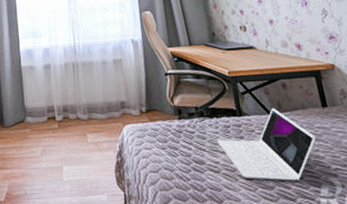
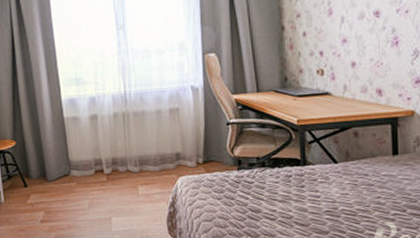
laptop: present [217,108,316,181] -> none [277,157,380,226]

